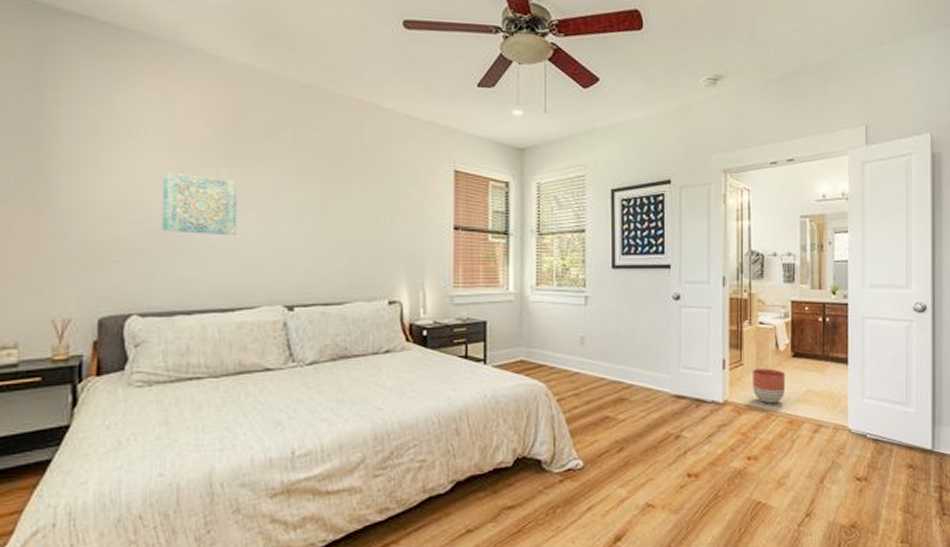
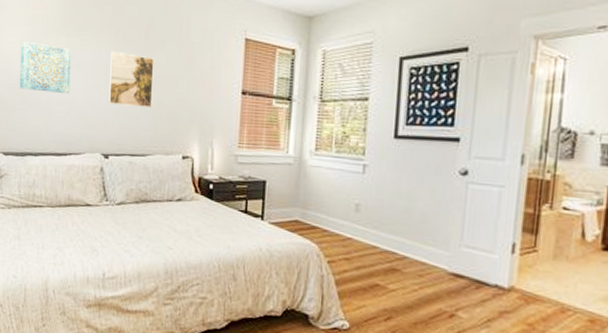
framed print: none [291,184,348,249] -> present [109,51,154,109]
planter: present [753,368,786,404] -> none [546,257,591,298]

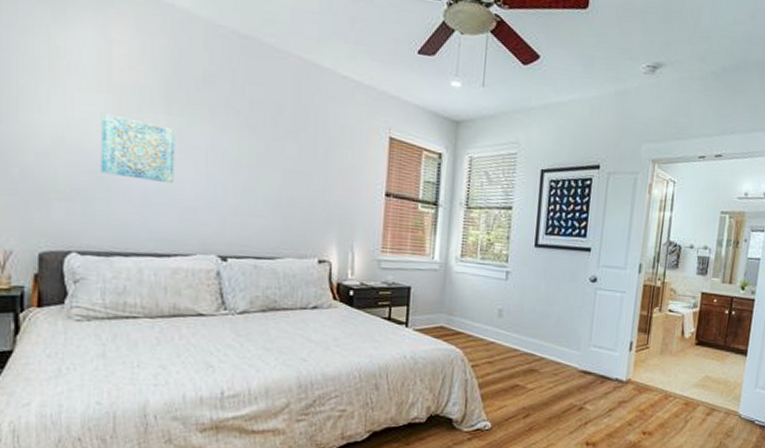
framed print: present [109,51,154,109] -> none [227,136,284,206]

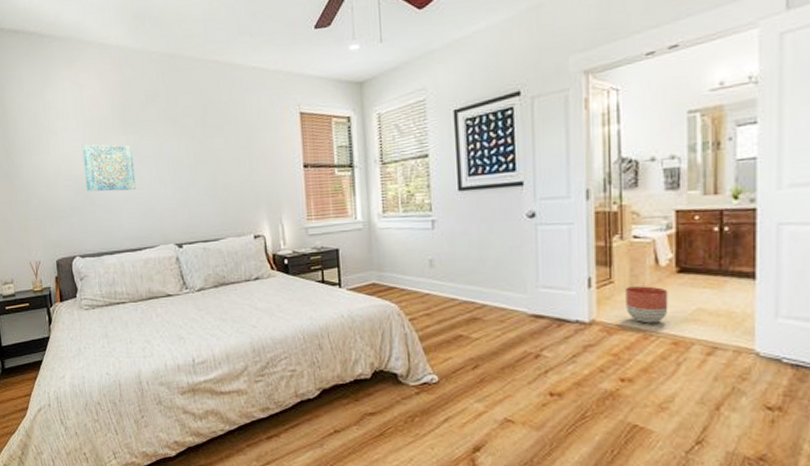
planter: none [655,353,688,386] -> present [625,286,668,324]

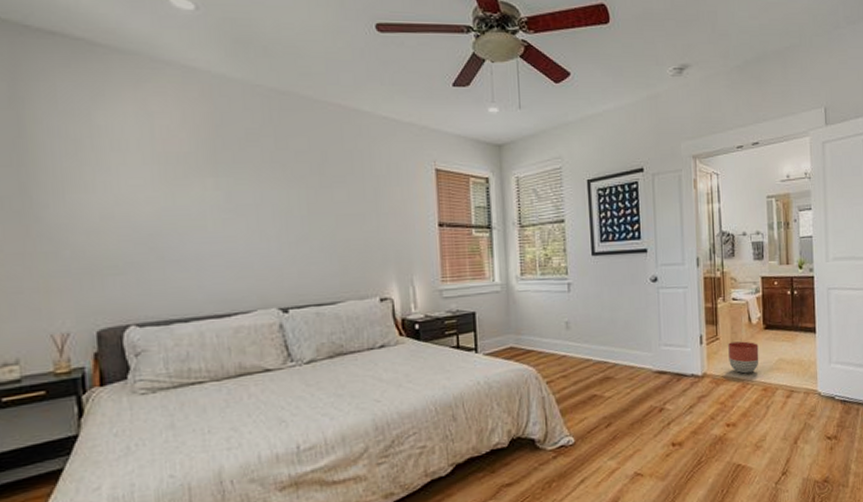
wall art: present [81,144,136,192] -> none [148,184,227,244]

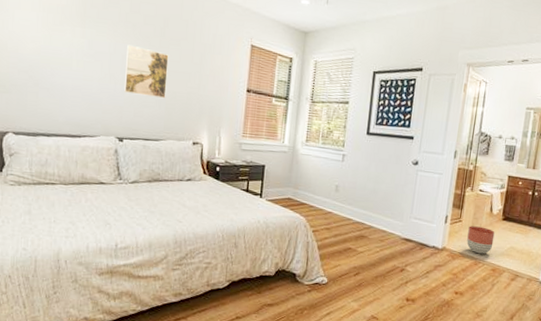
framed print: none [278,190,337,251] -> present [124,44,169,99]

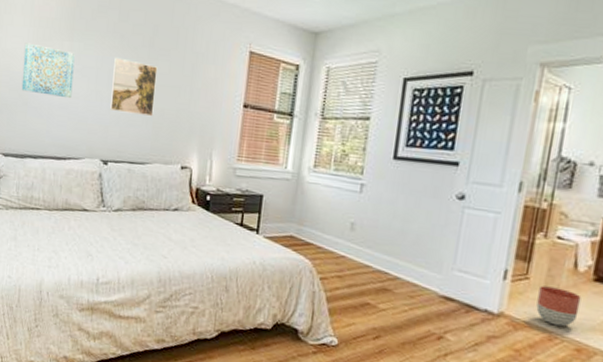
wall art: none [31,26,87,81] -> present [21,43,75,99]

